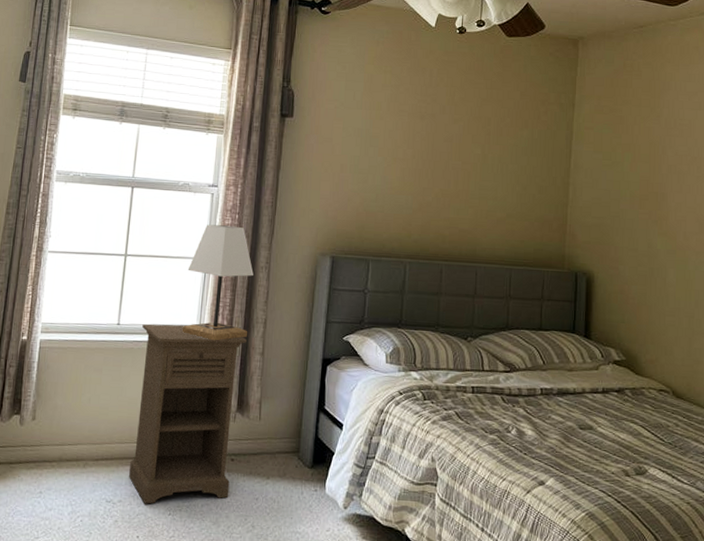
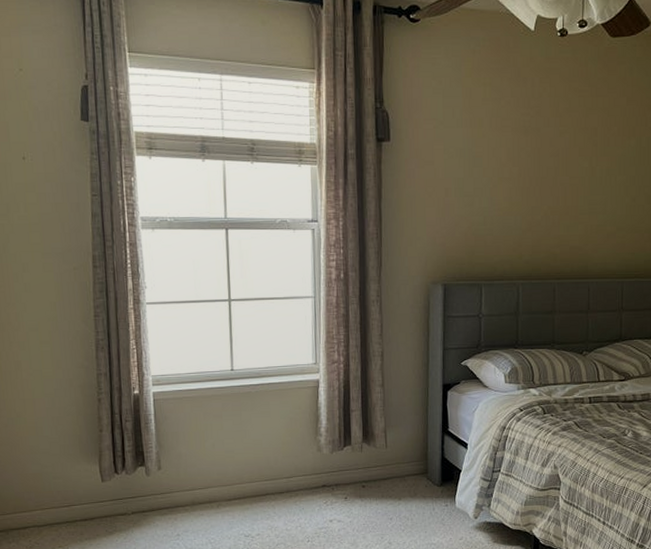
nightstand: present [129,324,247,504] -> none [257,364,365,535]
lamp: present [182,224,254,341] -> none [296,261,366,378]

